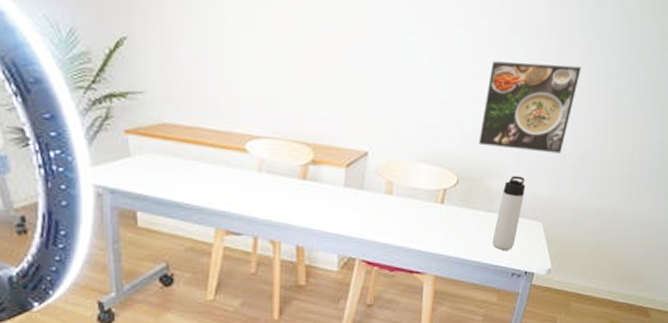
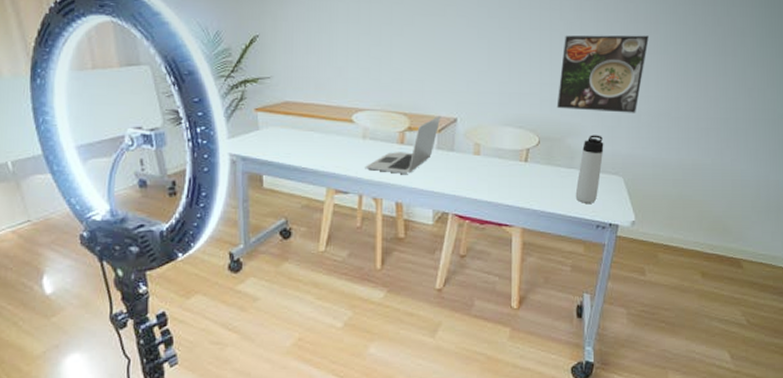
laptop: none [260,148,350,214] -> present [365,116,441,174]

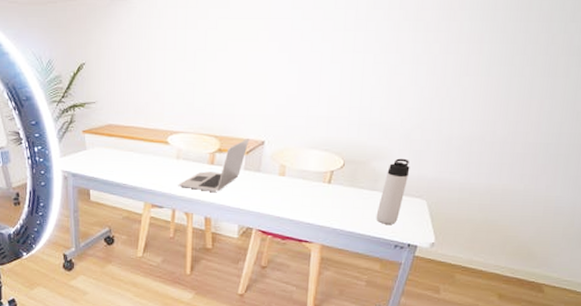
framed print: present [557,35,649,113] -> none [364,56,470,137]

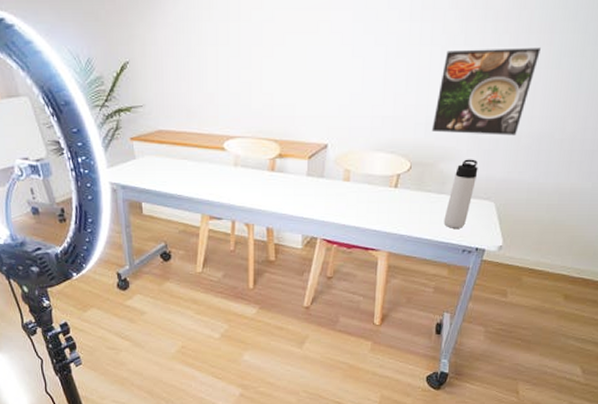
laptop: present [178,139,250,192] -> none [237,142,312,200]
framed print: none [364,56,470,137] -> present [431,48,541,135]

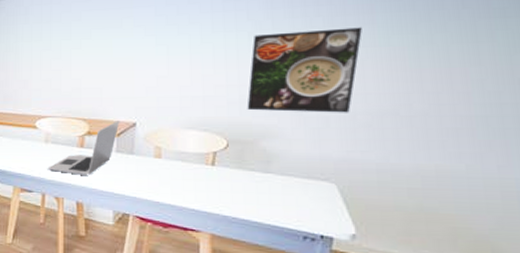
laptop: none [237,142,312,200] -> present [47,121,120,175]
thermos bottle: present [443,159,478,228] -> none [274,137,309,212]

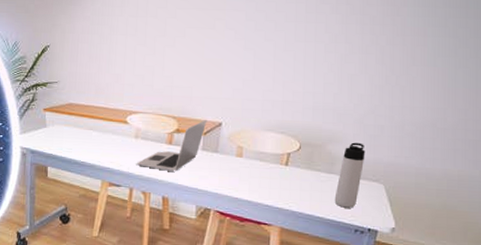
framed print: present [247,27,362,113] -> none [319,47,416,123]
thermos bottle: none [274,137,309,212] -> present [334,142,365,208]

